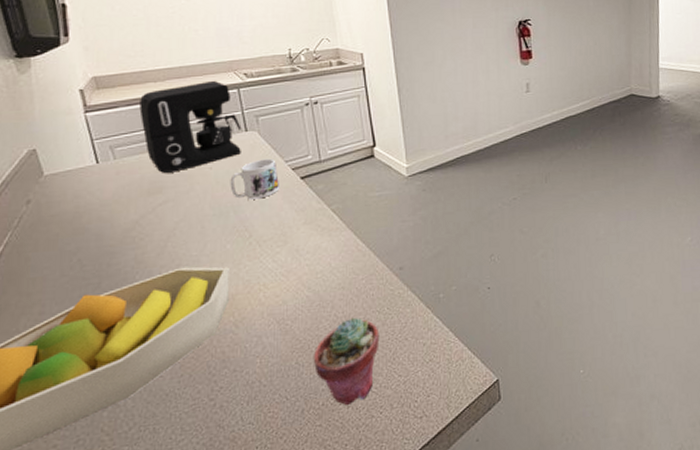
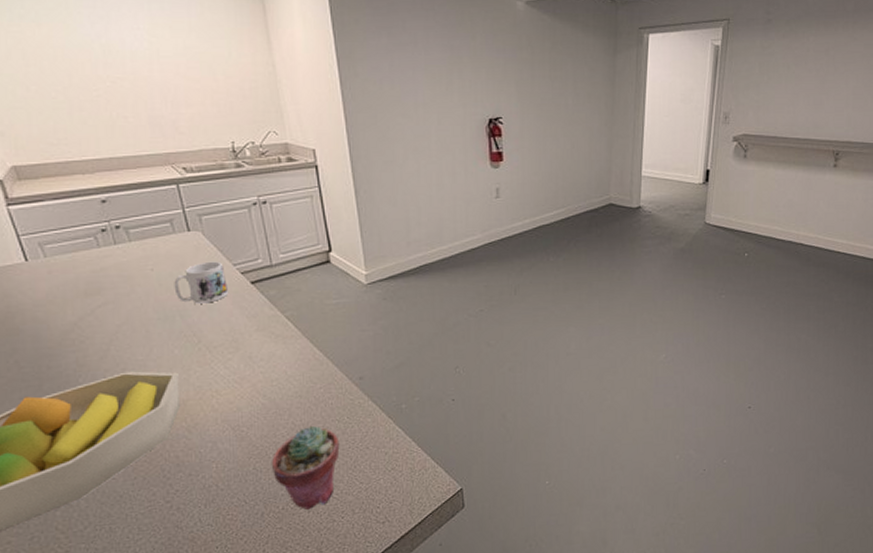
coffee maker: present [139,80,242,173] -> none [68,174,184,273]

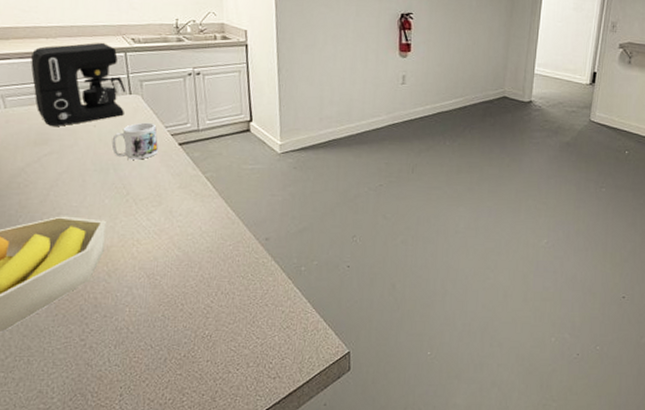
coffee maker: none [68,174,184,273] -> present [31,42,126,126]
potted succulent: present [271,425,340,511] -> none [178,279,242,360]

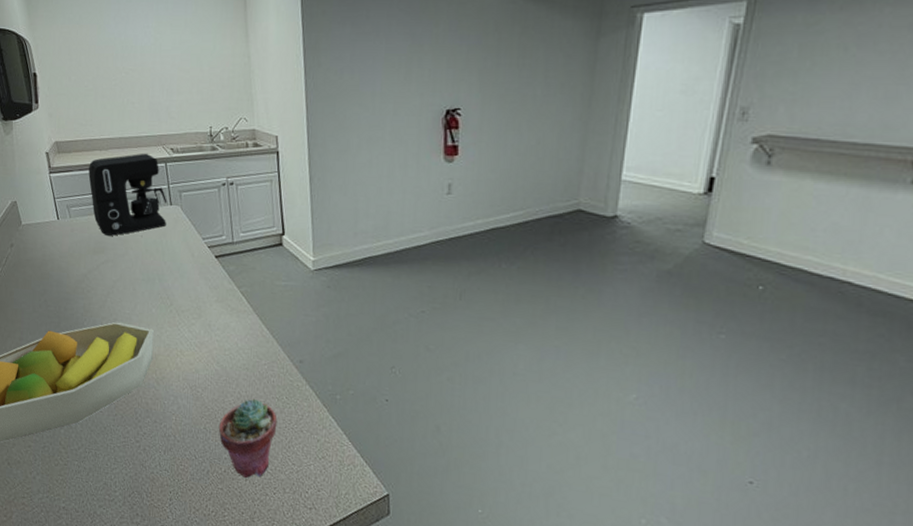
mug: present [111,122,159,160] -> none [156,233,198,271]
potted succulent: none [178,279,242,360] -> present [218,398,278,479]

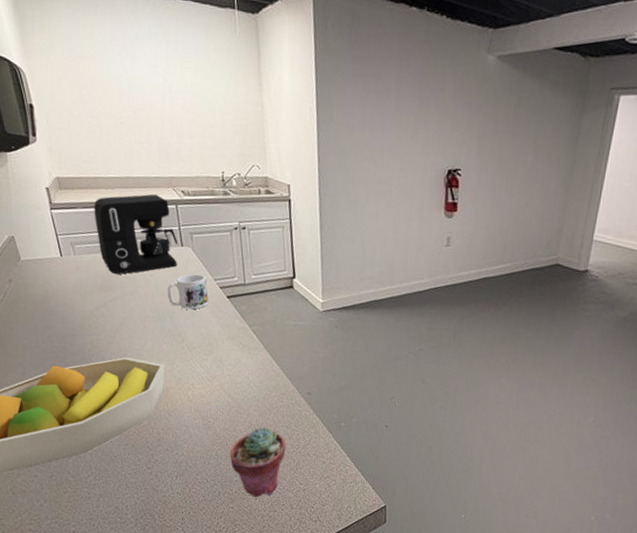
mug: none [156,233,198,271] -> present [167,274,209,310]

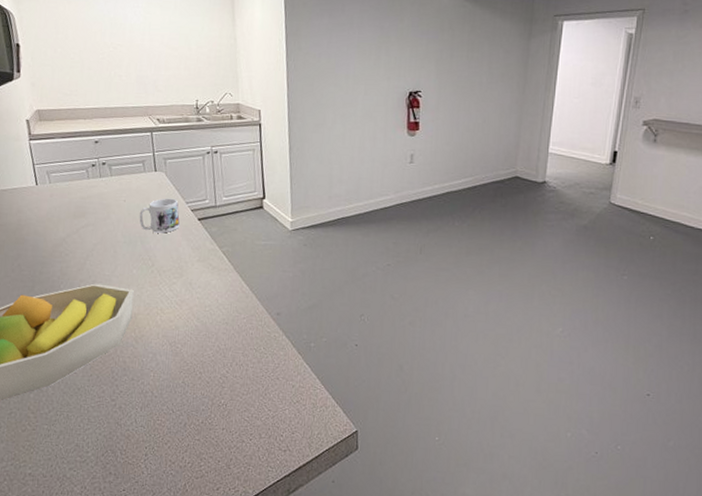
coffee maker: present [94,193,178,274] -> none [71,122,152,201]
potted succulent: present [229,427,286,498] -> none [196,350,255,428]

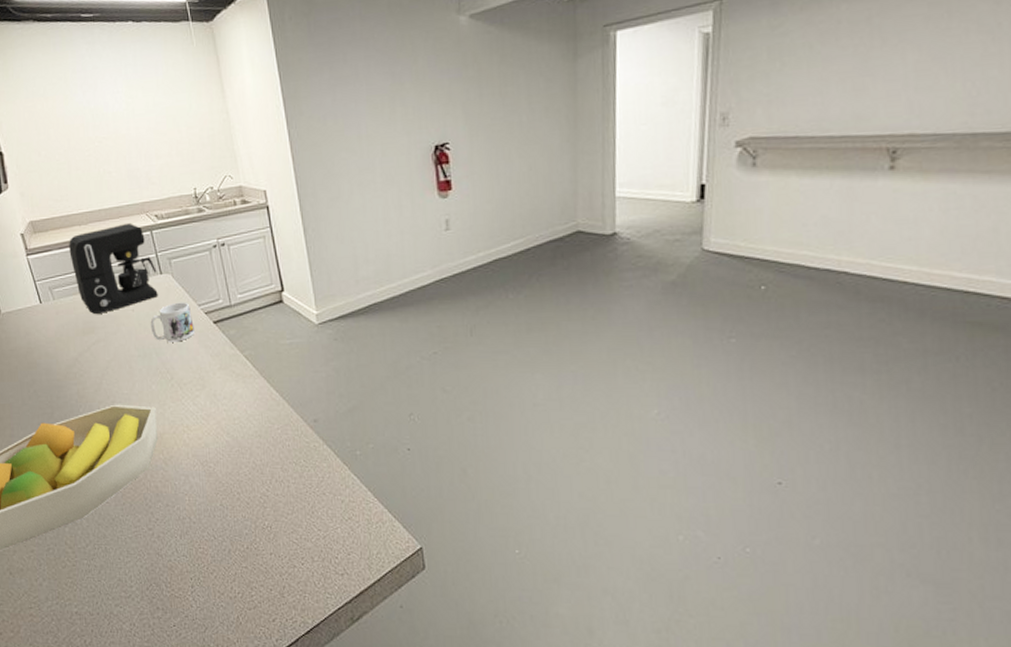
coffee maker: none [71,122,152,201] -> present [69,222,158,314]

